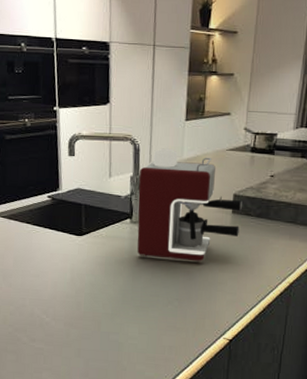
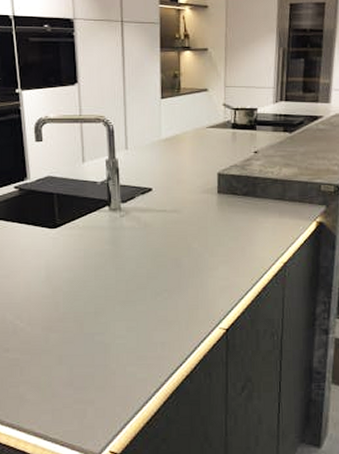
coffee maker: present [137,148,242,262] -> none [115,128,228,248]

